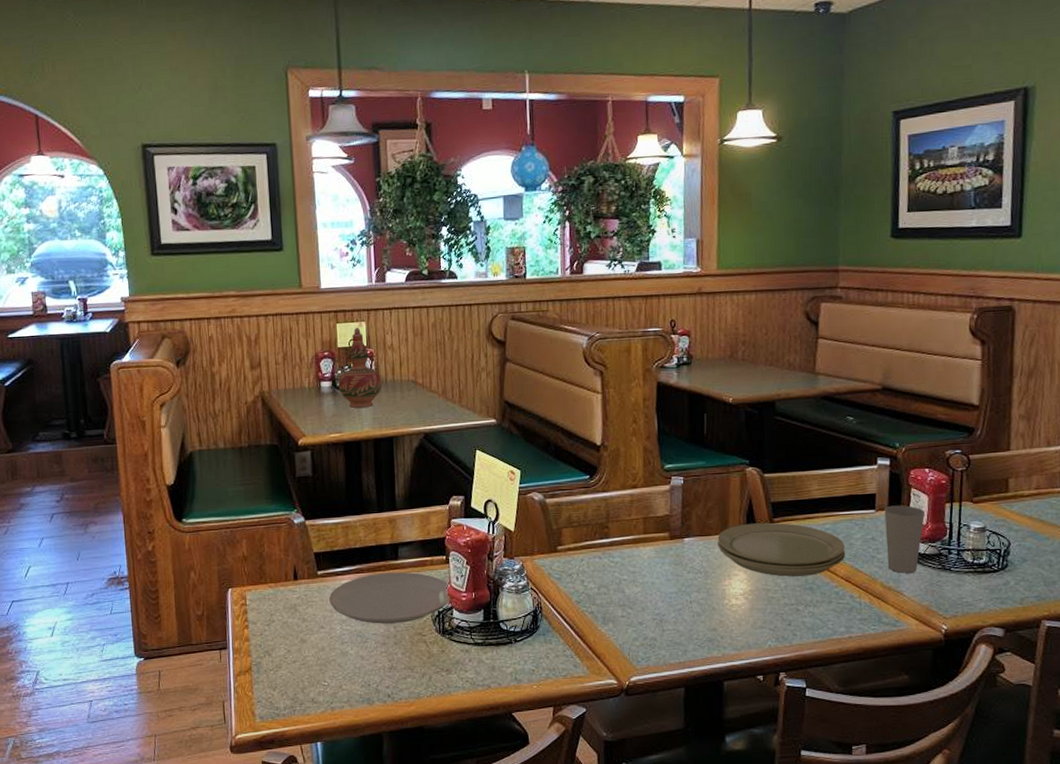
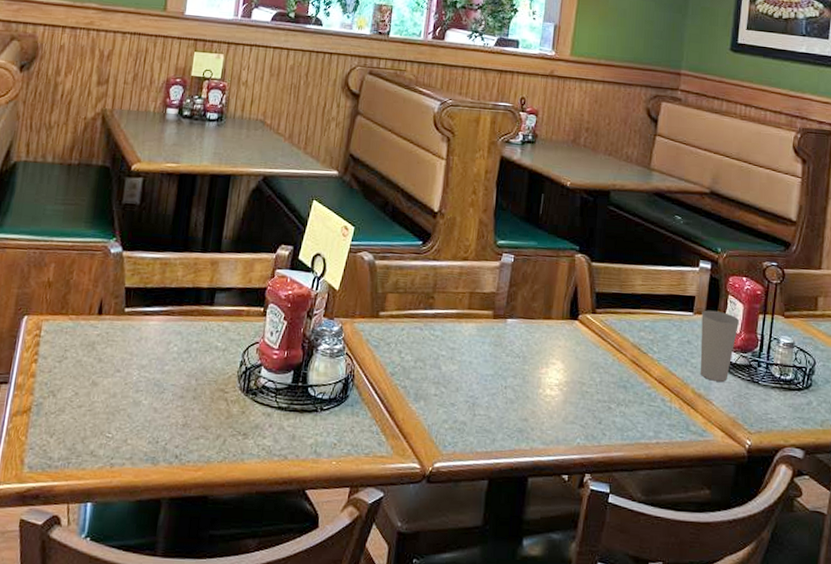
plate: present [329,572,453,624] -> none [131,318,264,376]
decorative vase: present [338,327,382,408] -> none [184,58,230,141]
plate: present [717,522,846,577] -> none [539,311,662,373]

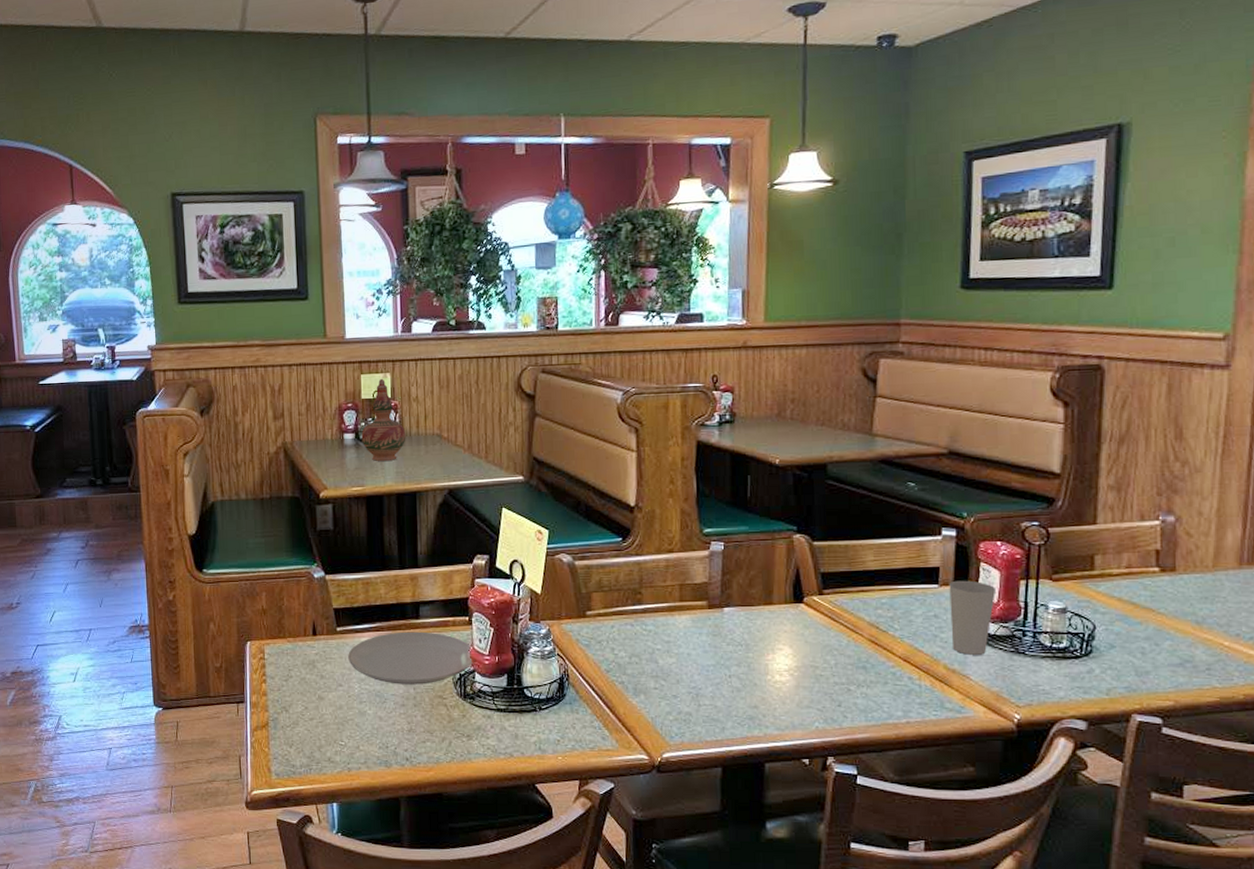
plate: none [131,318,264,376] -> present [348,631,475,685]
decorative vase: none [184,58,230,141] -> present [361,378,406,461]

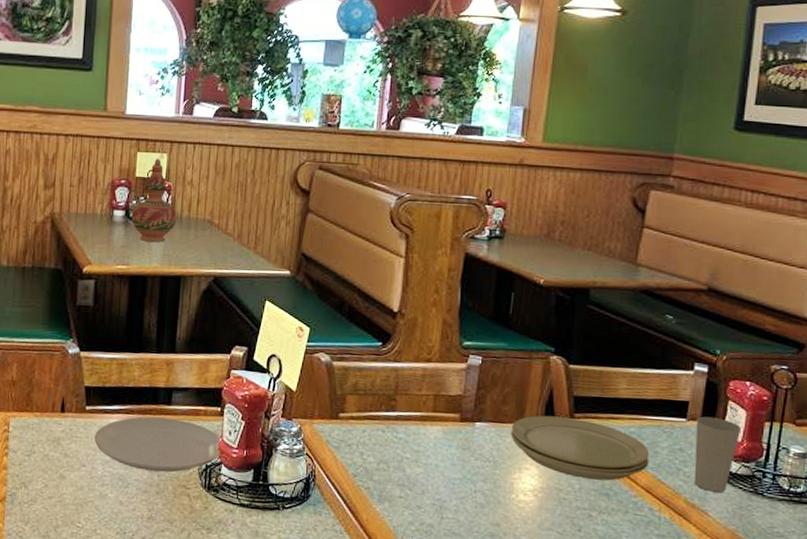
plate: none [760,594,904,654] -> present [511,415,650,481]

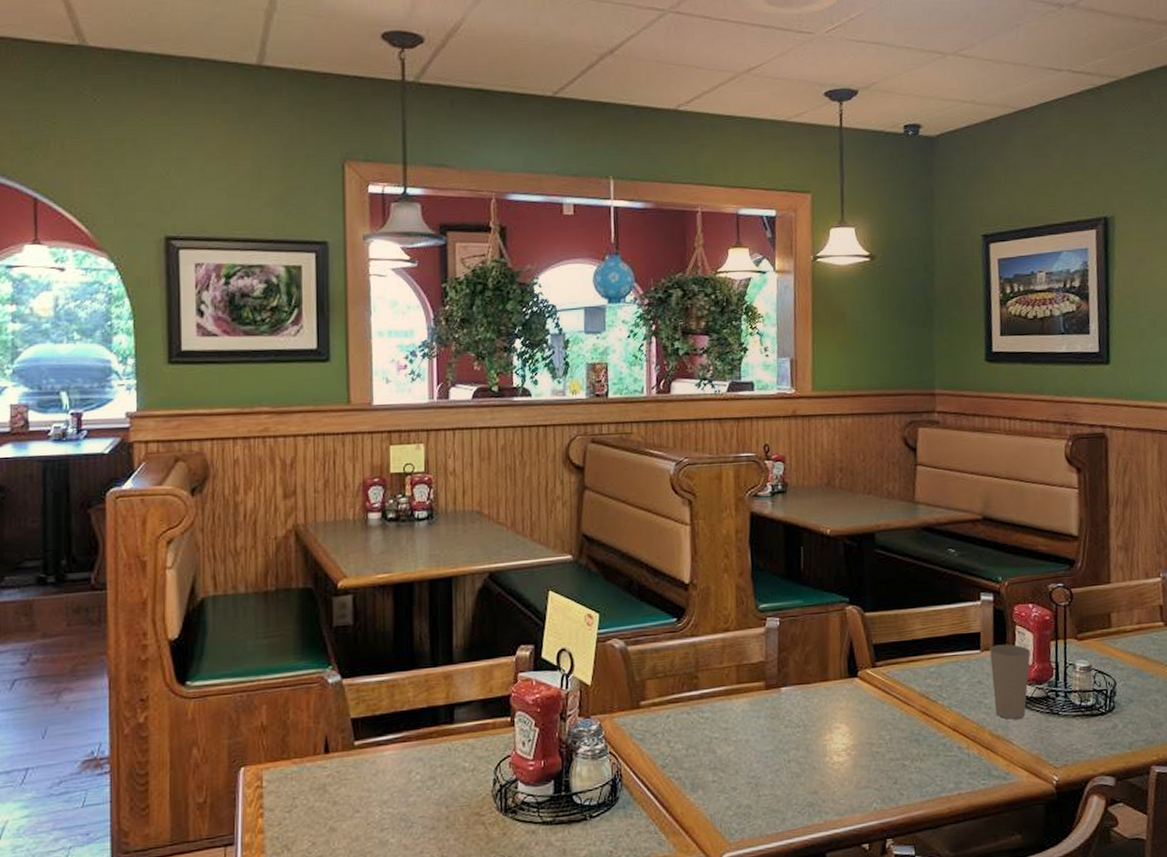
plate: present [94,416,223,472] -> none [368,738,518,804]
decorative vase: present [131,158,177,242] -> none [389,449,441,543]
plate: present [511,415,650,481] -> none [817,666,952,728]

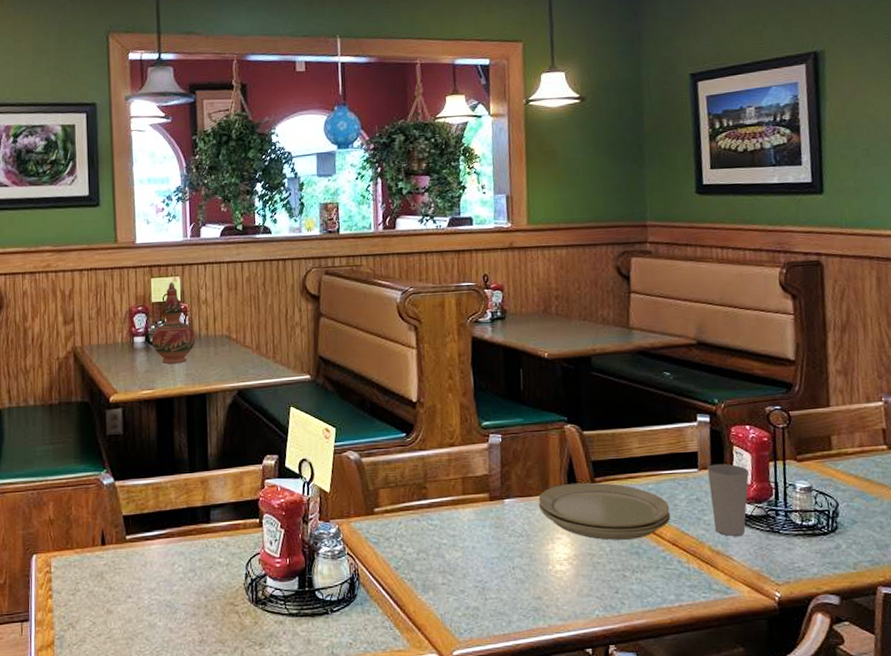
decorative vase: none [389,449,441,543] -> present [151,282,196,364]
plate: none [817,666,952,728] -> present [538,482,671,540]

